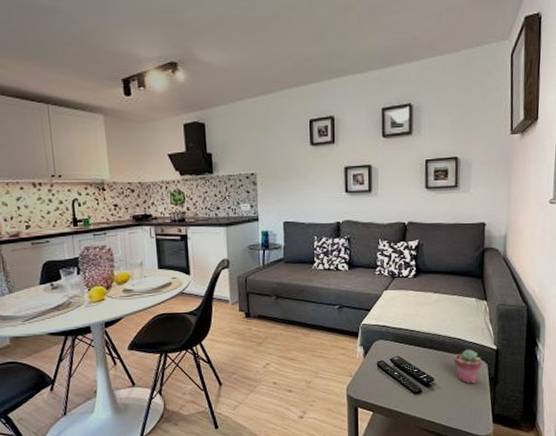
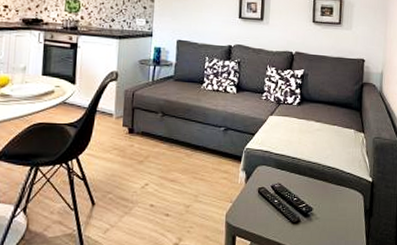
potted succulent: present [454,349,483,384] -> none [332,180,359,216]

